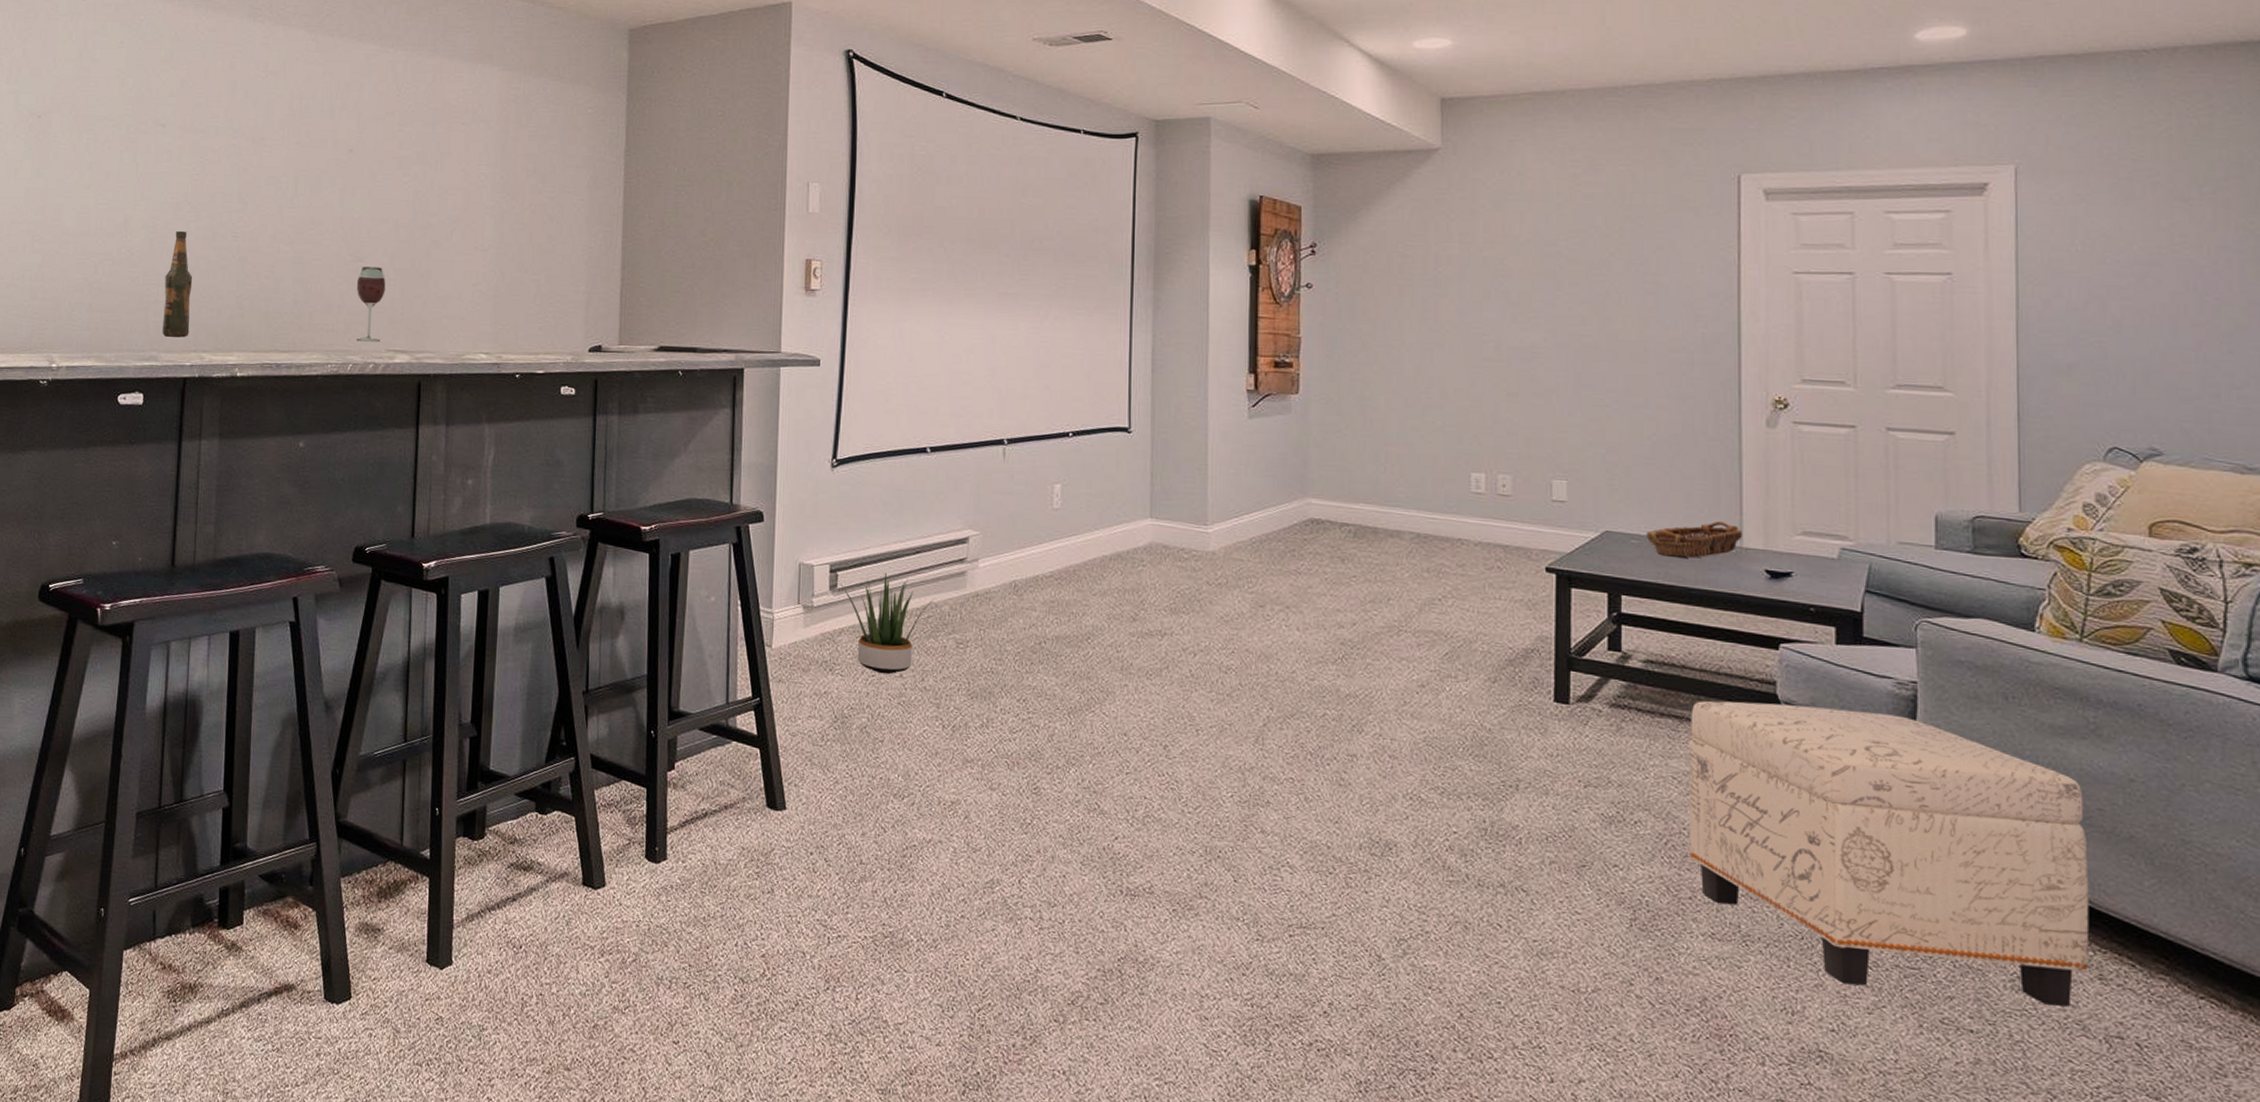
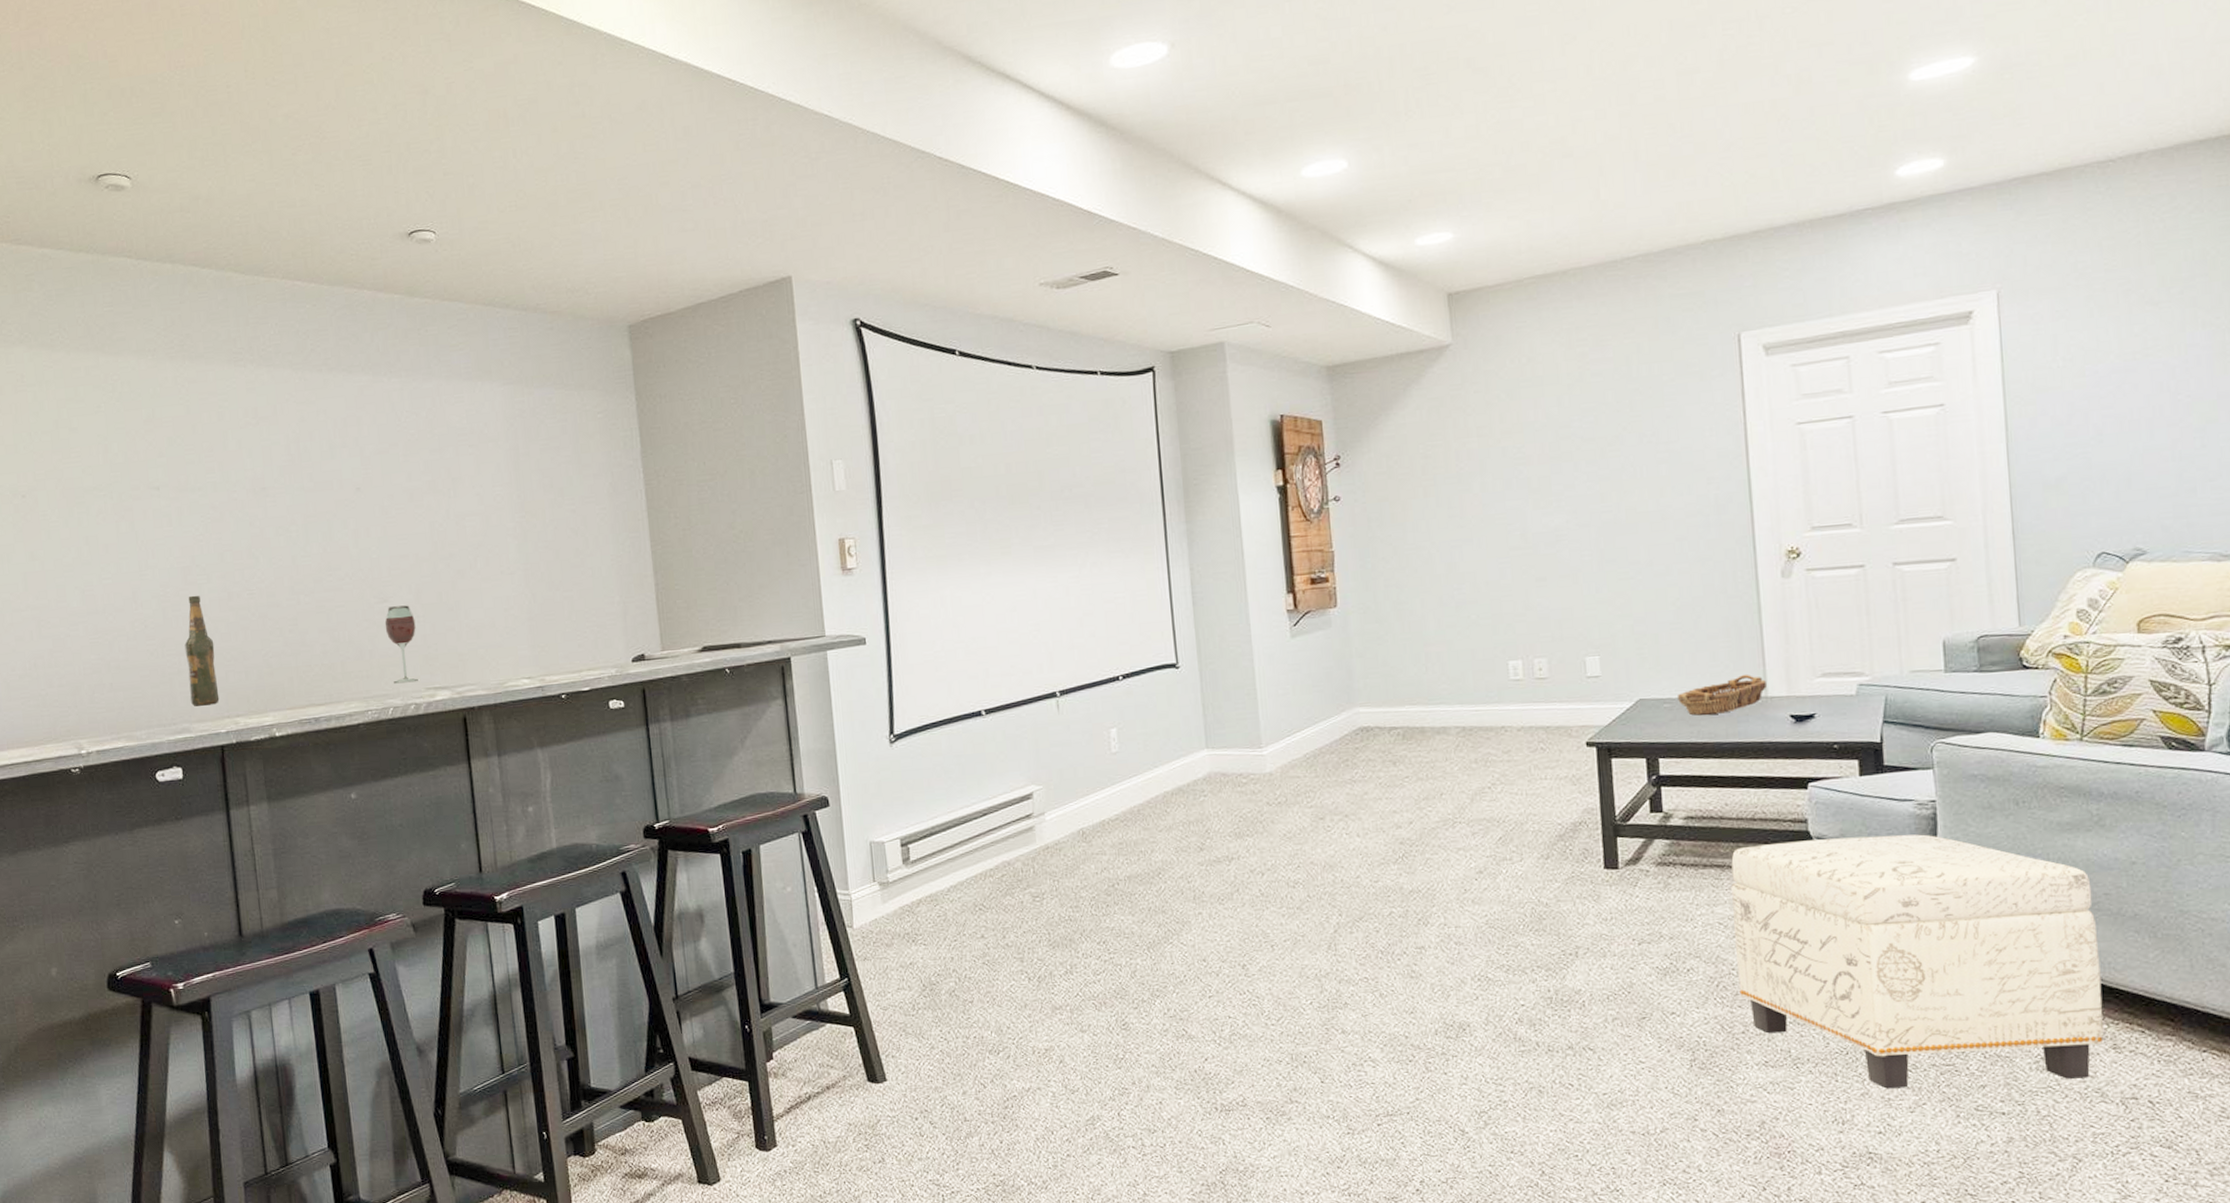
potted plant: present [839,572,935,674] -> none [911,838,1007,937]

